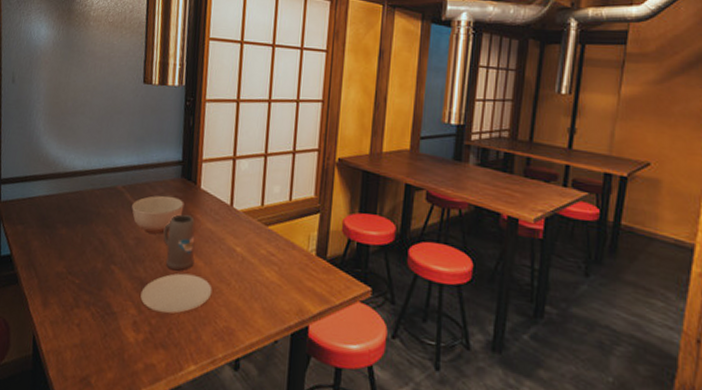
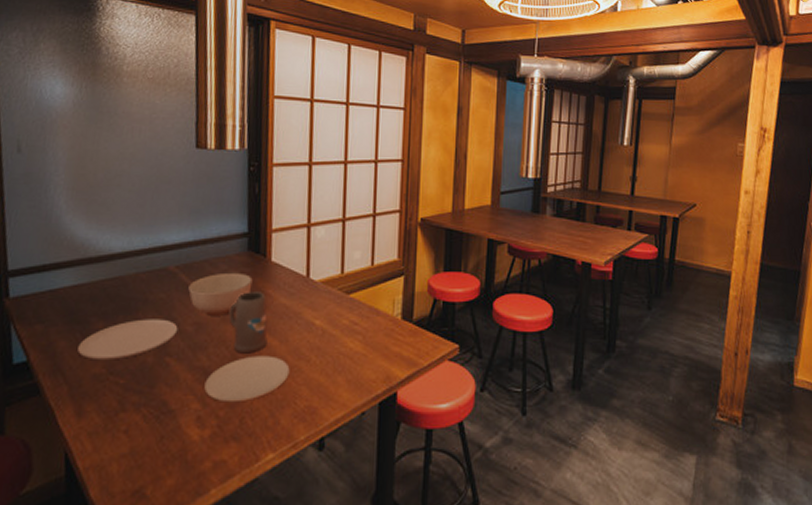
plate: none [46,229,122,262] -> present [78,319,178,361]

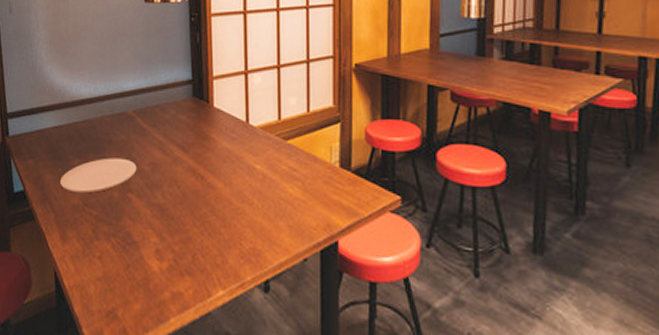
bowl: present [188,272,253,316] -> none [144,117,198,158]
plate: present [204,355,290,403] -> none [161,196,235,240]
beer mug: present [228,292,268,354] -> none [179,135,214,194]

